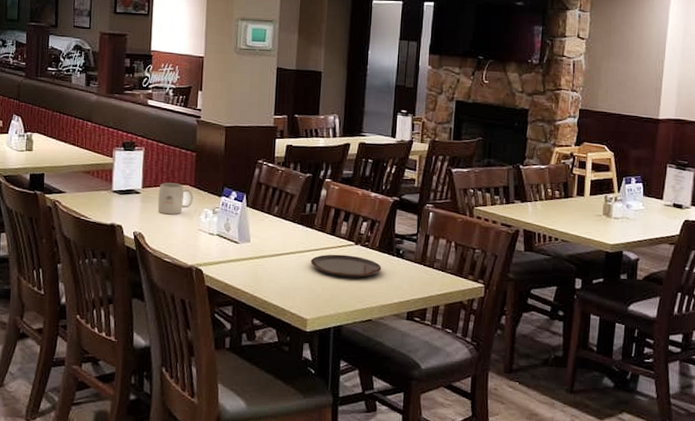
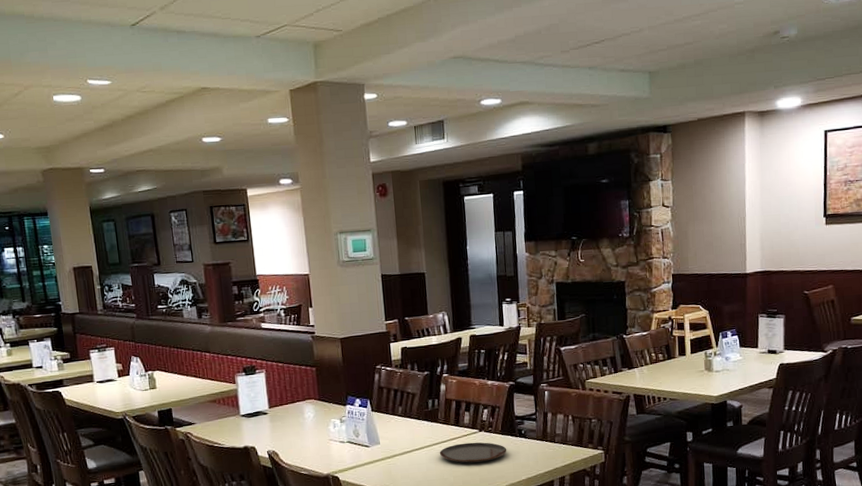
mug: present [157,182,194,215] -> none [285,399,320,430]

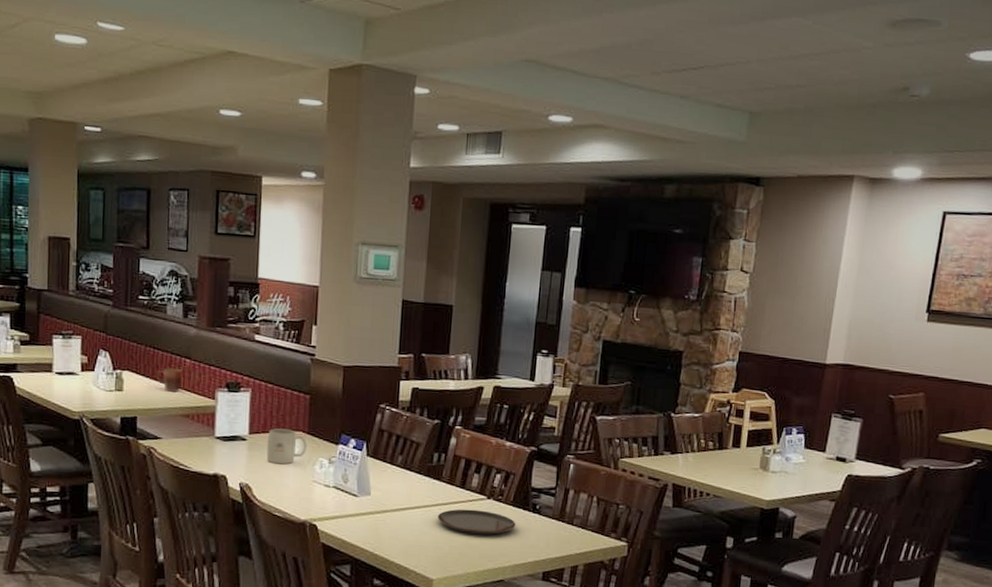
mug: none [182,362,206,383] -> present [156,368,182,392]
mug: none [285,399,320,430] -> present [266,428,307,465]

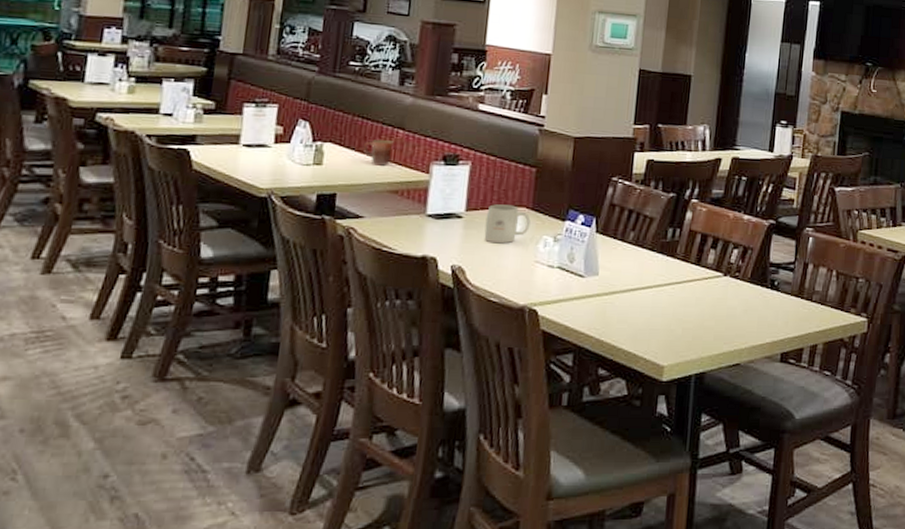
plate: present [437,509,516,535] -> none [670,287,754,314]

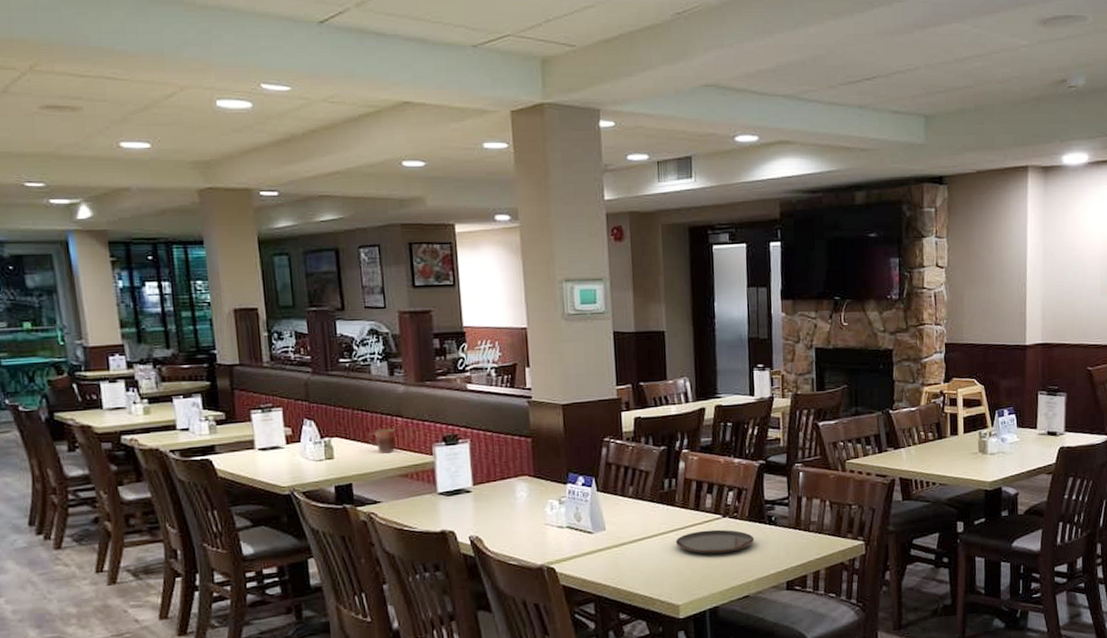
mug: present [484,204,531,244] -> none [492,475,535,512]
plate: none [670,287,754,314] -> present [675,529,754,554]

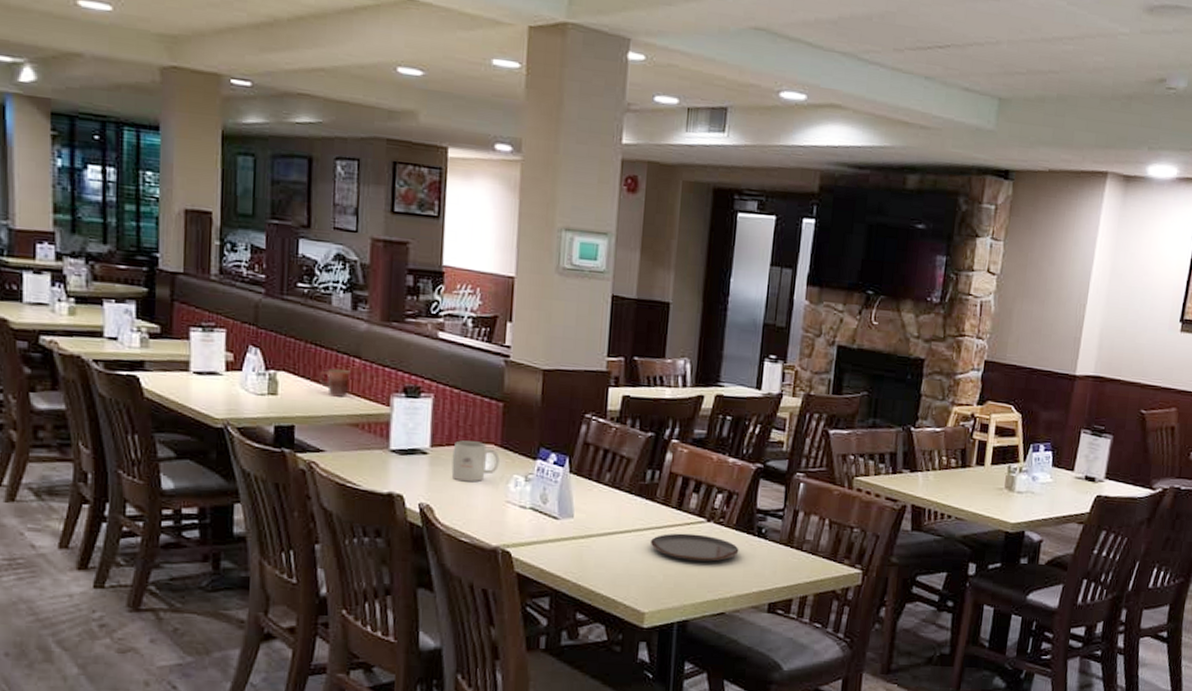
mug: none [492,475,535,512] -> present [451,440,500,482]

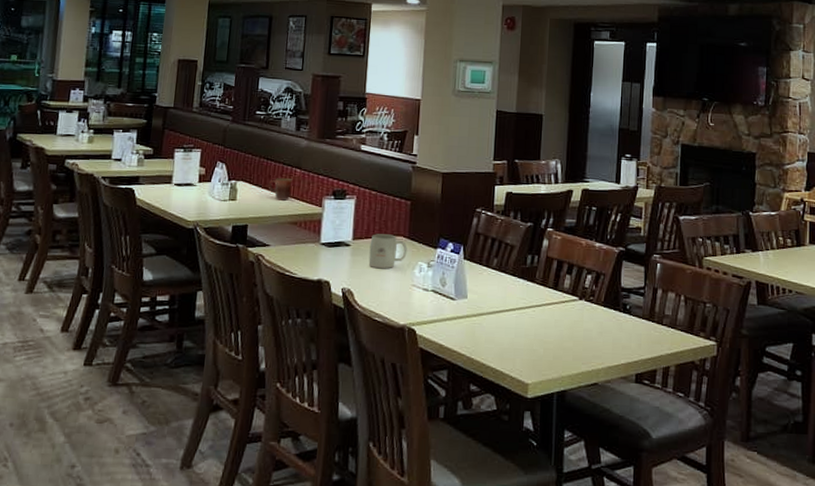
plate: present [650,533,739,562] -> none [531,310,608,336]

